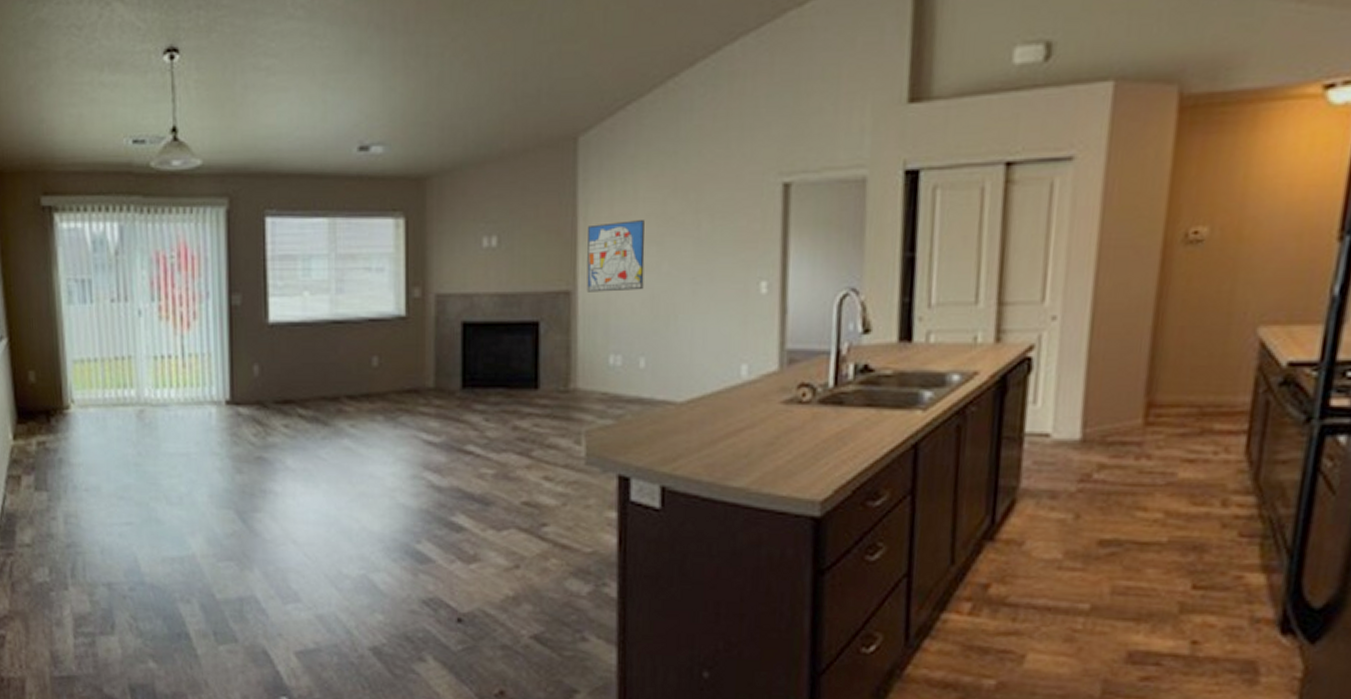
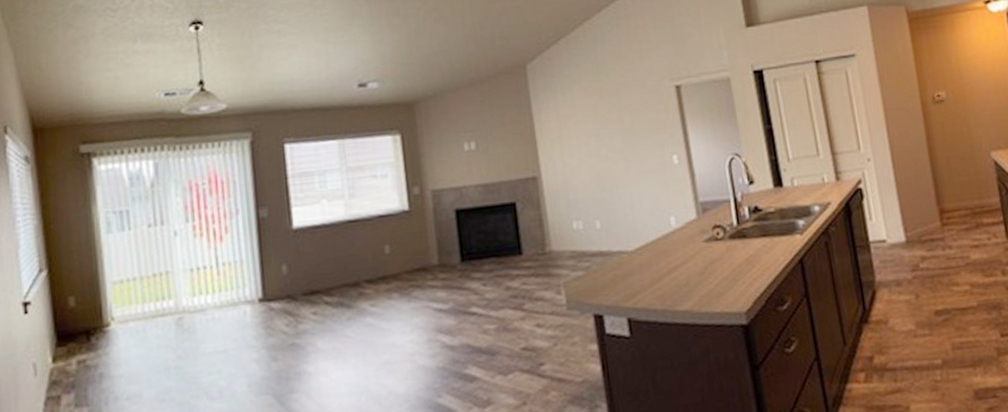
wall art: present [586,220,645,292] -> none [542,120,590,176]

